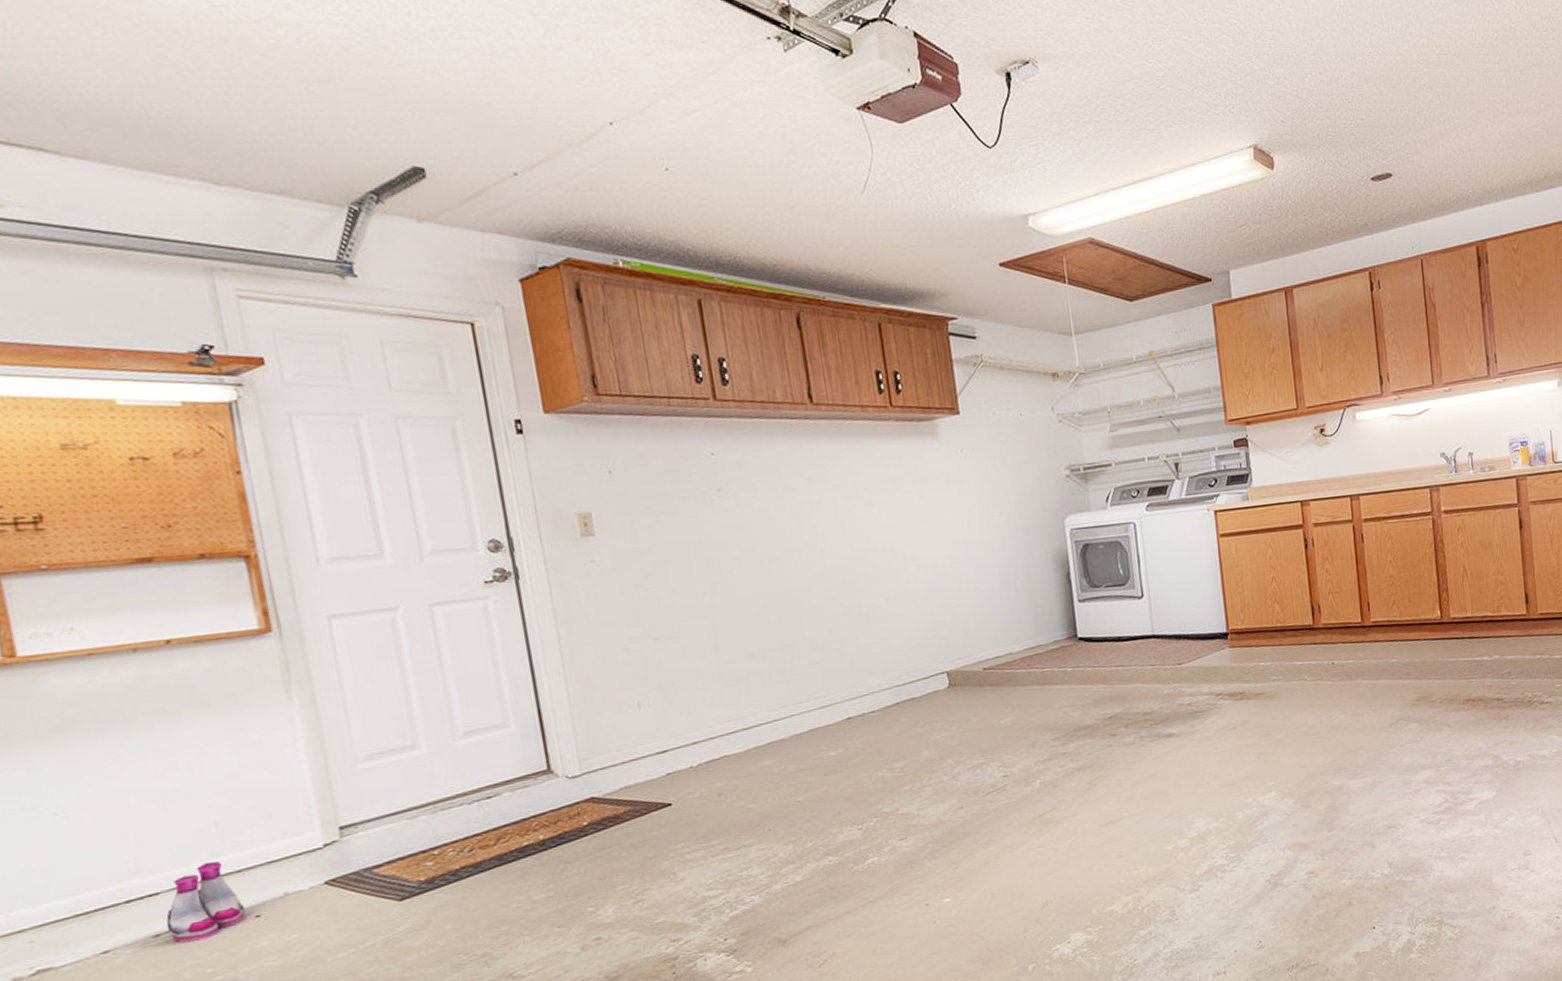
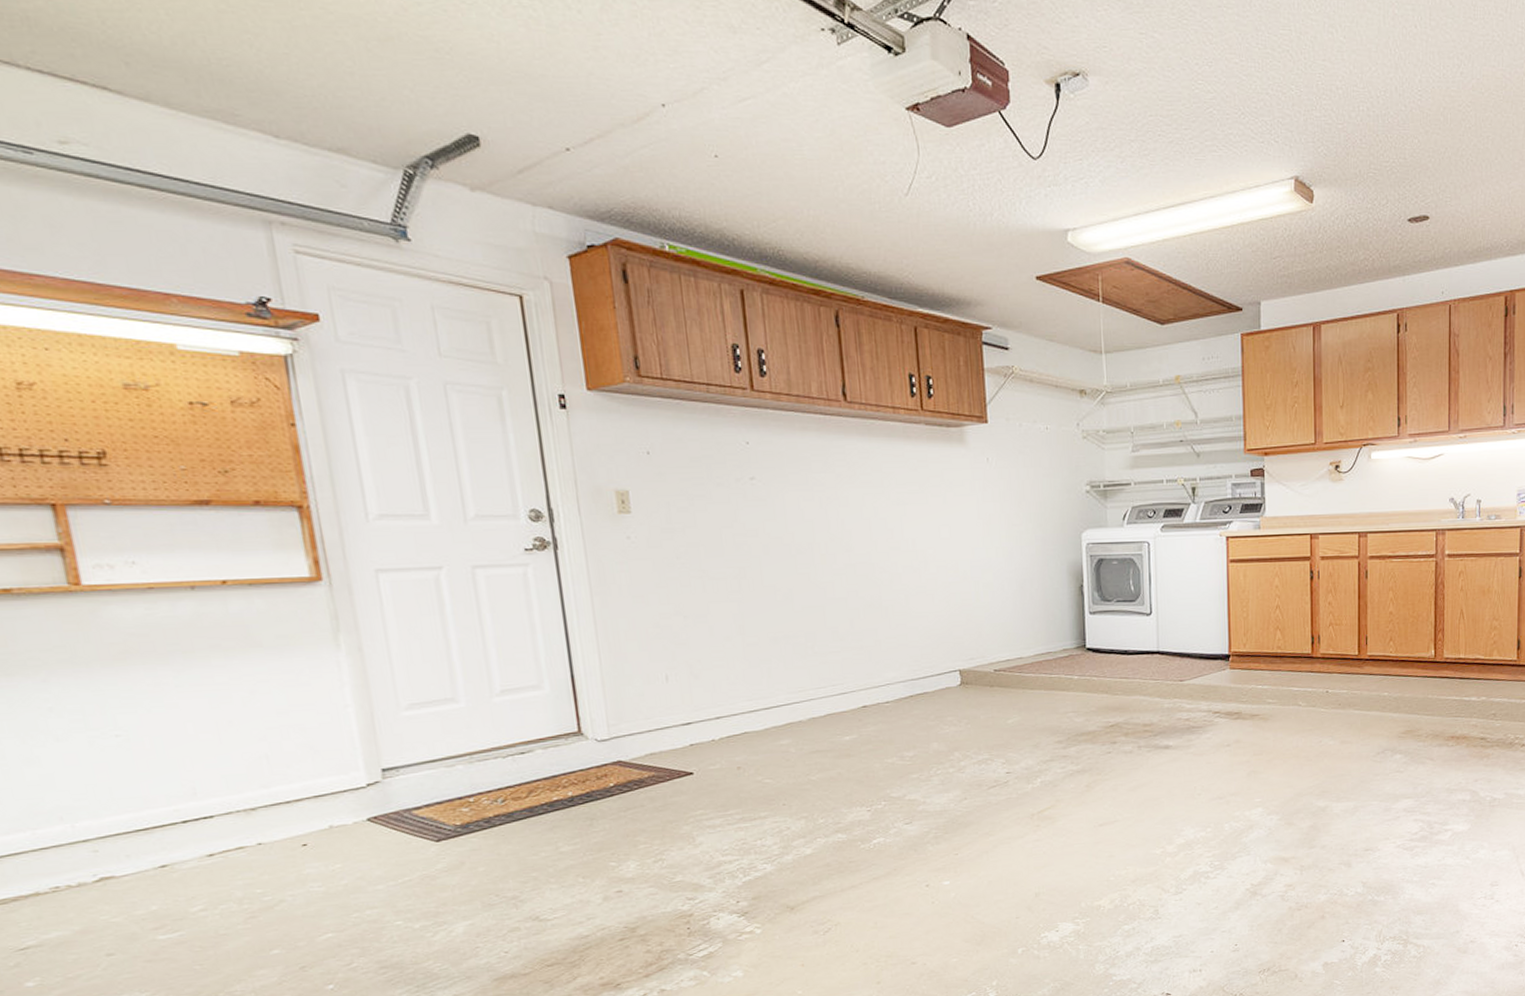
boots: present [166,861,246,942] -> none [219,792,294,863]

